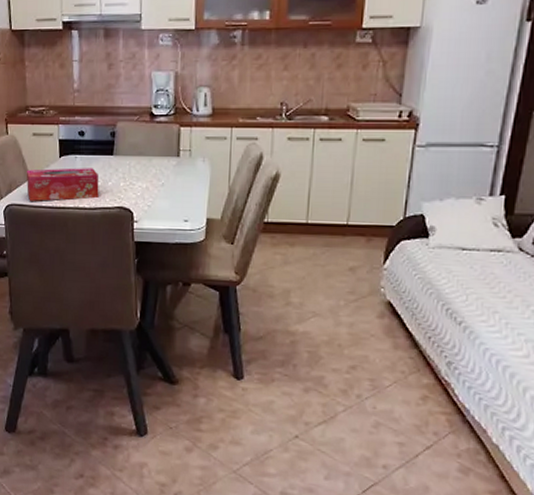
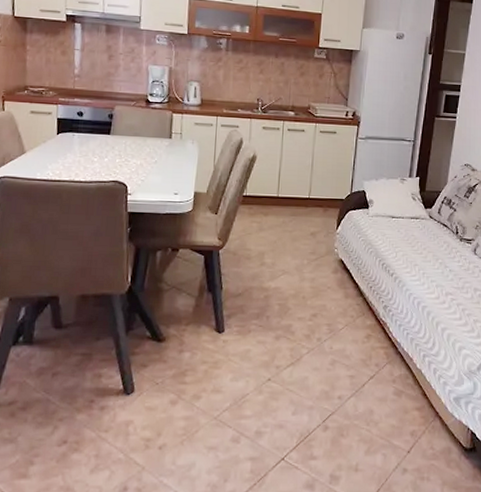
tissue box: present [26,168,99,201] -> none [21,144,96,174]

